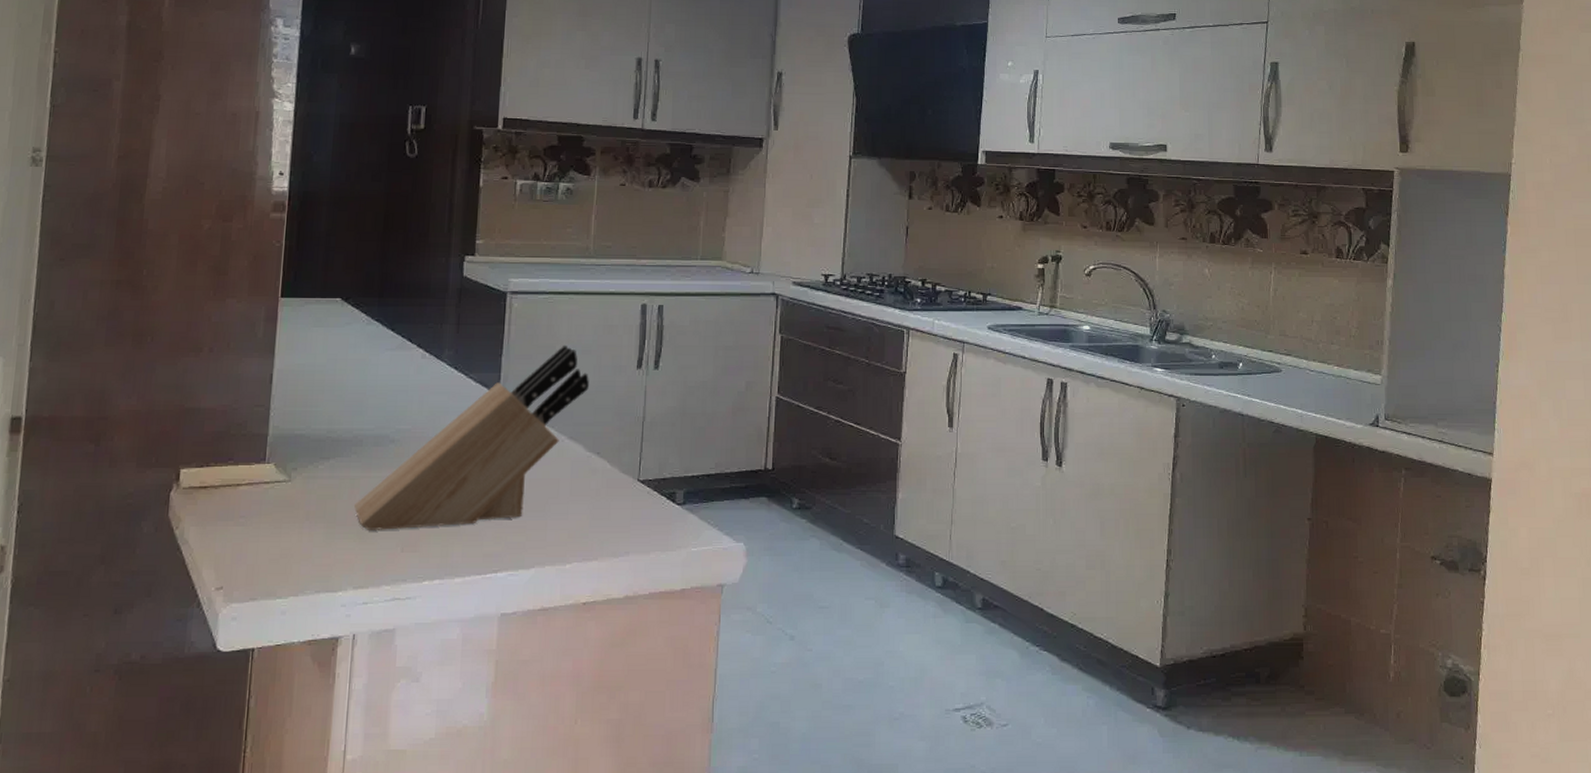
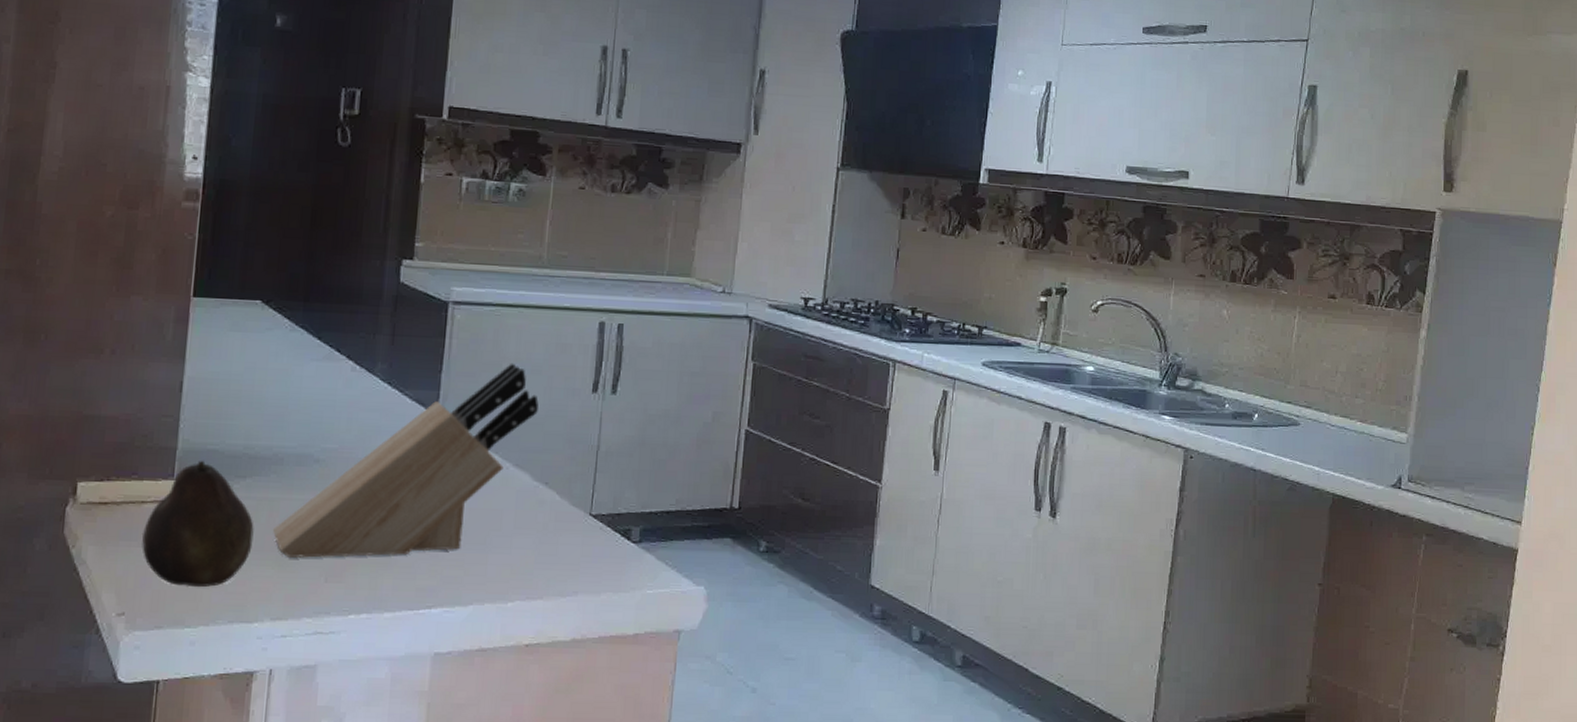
fruit: none [237,444,337,561] -> present [141,460,254,588]

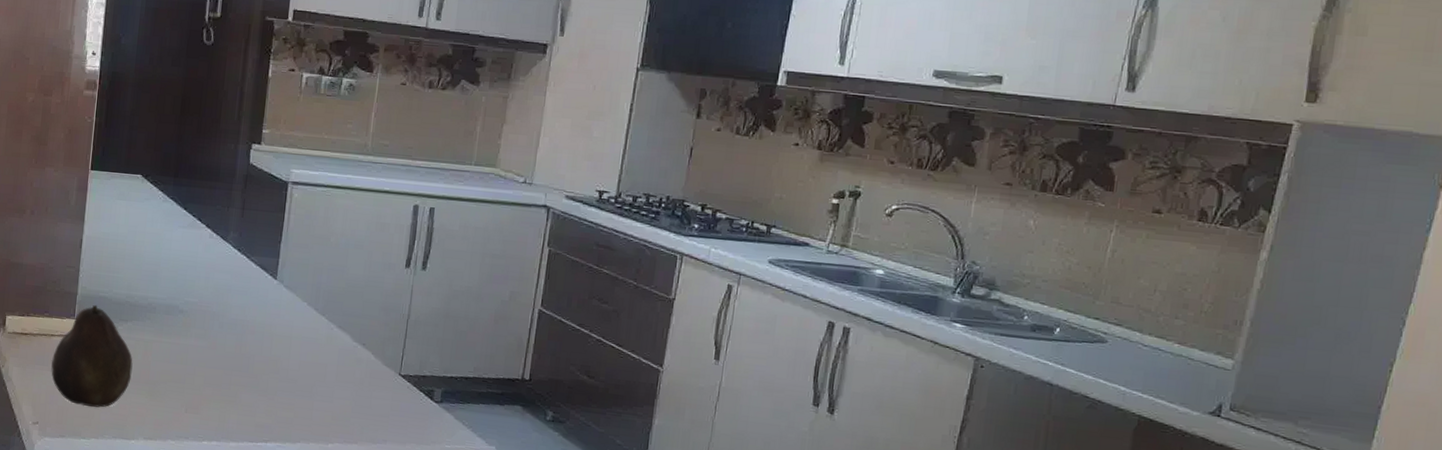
knife block: present [273,363,539,558] -> none [147,237,360,396]

